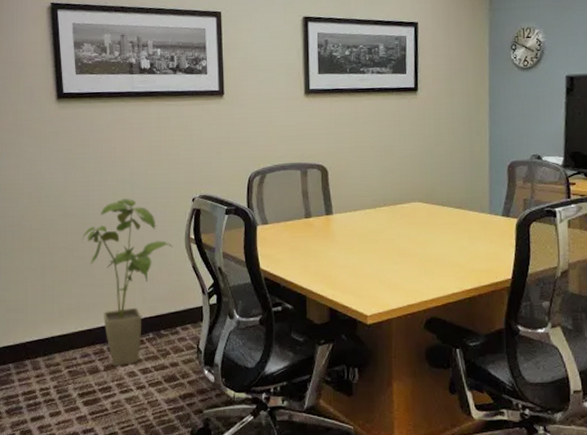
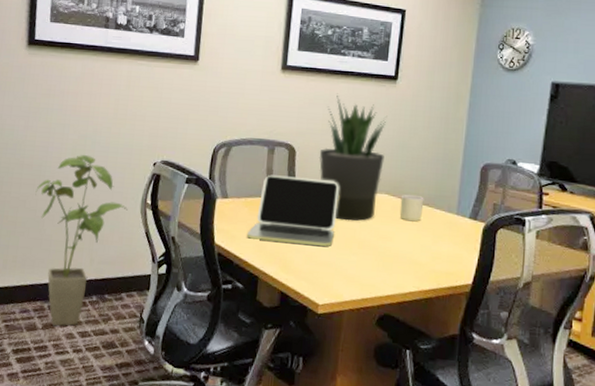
laptop: none [290,195,375,260] -> present [246,175,339,246]
planter: none [350,110,414,232] -> present [319,93,387,221]
mug: none [434,199,457,226] -> present [399,194,424,222]

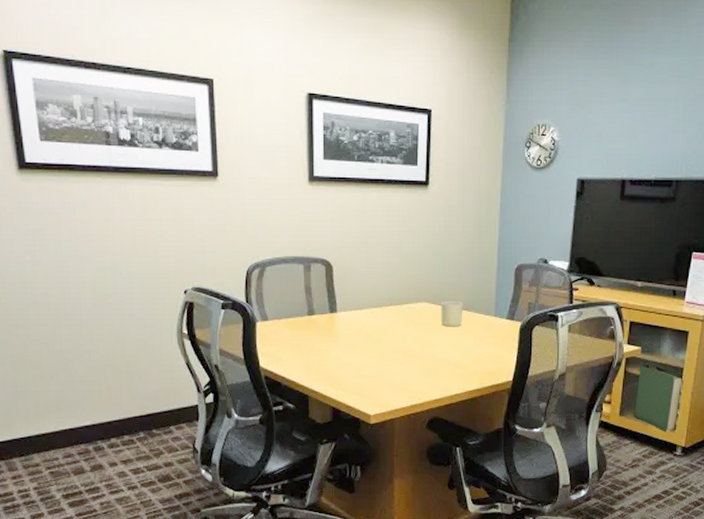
house plant: present [35,154,128,326] -> none [58,287,163,467]
laptop: present [246,175,339,246] -> none [291,293,380,359]
planter: present [319,93,387,221] -> none [356,203,422,332]

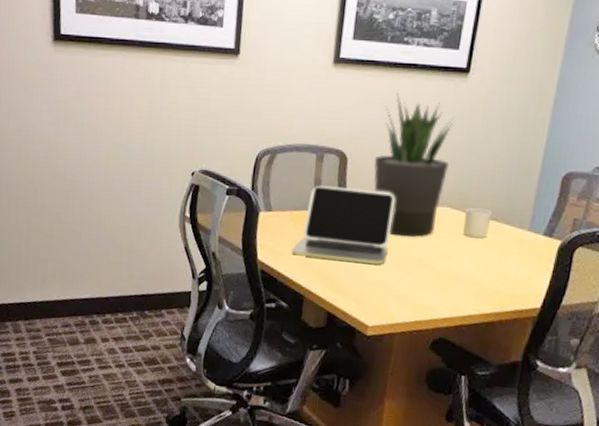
laptop: none [291,293,380,359] -> present [291,185,395,265]
planter: none [356,203,422,332] -> present [373,90,455,237]

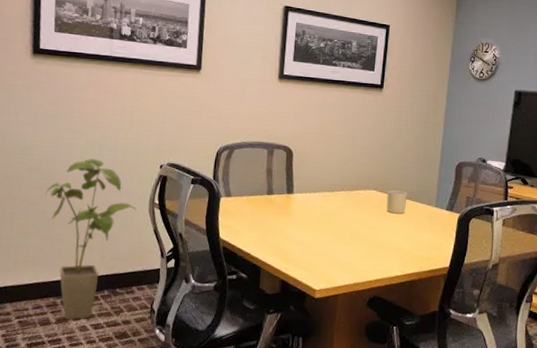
house plant: none [70,163,166,342] -> present [45,158,136,320]
laptop: present [291,185,395,265] -> none [249,174,333,238]
planter: present [373,90,455,237] -> none [314,100,375,215]

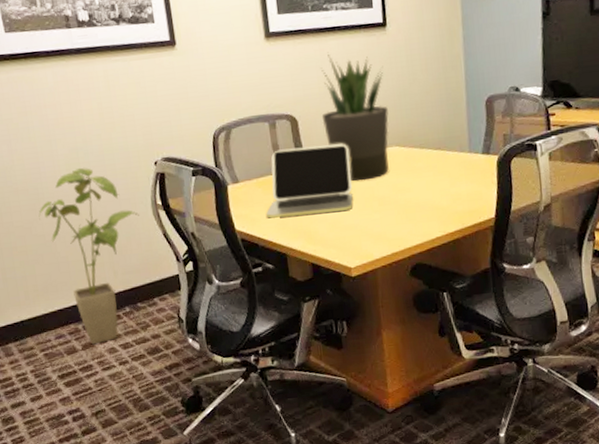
laptop: none [249,174,333,238] -> present [265,143,353,219]
planter: none [314,100,375,215] -> present [321,52,389,181]
mug: present [386,190,408,214] -> none [411,141,436,169]

